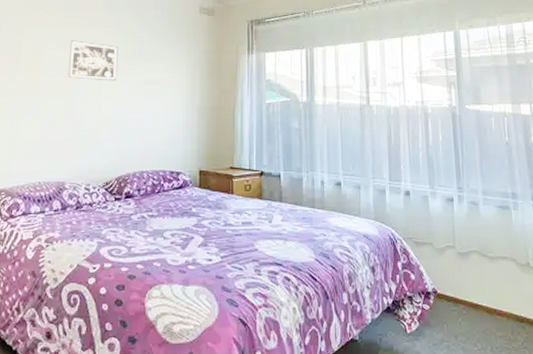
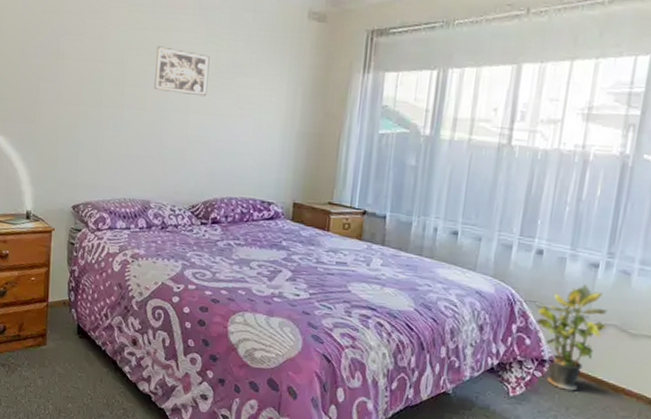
potted plant: none [414,217,470,319] -> present [536,284,607,391]

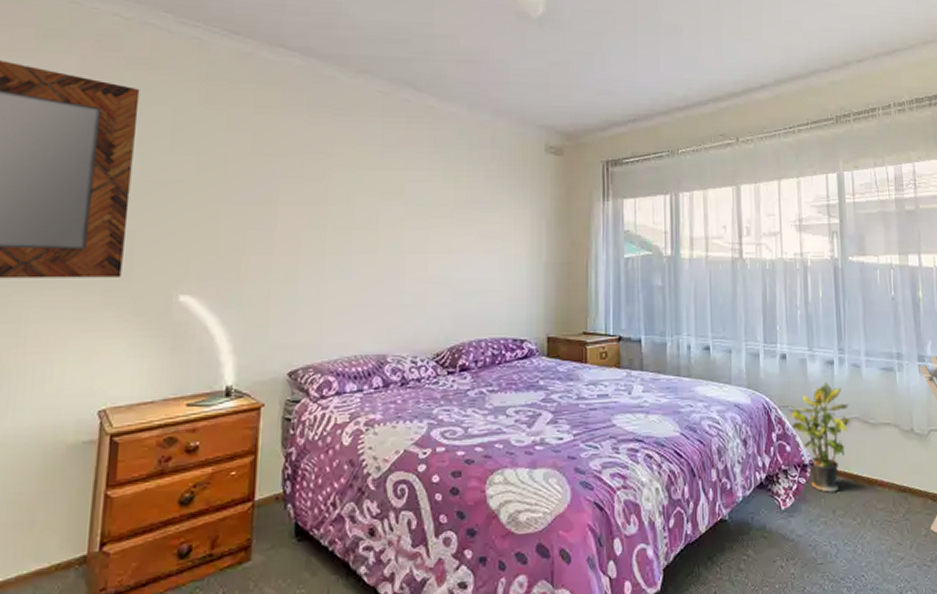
wall art: present [153,46,210,97] -> none [386,185,448,235]

